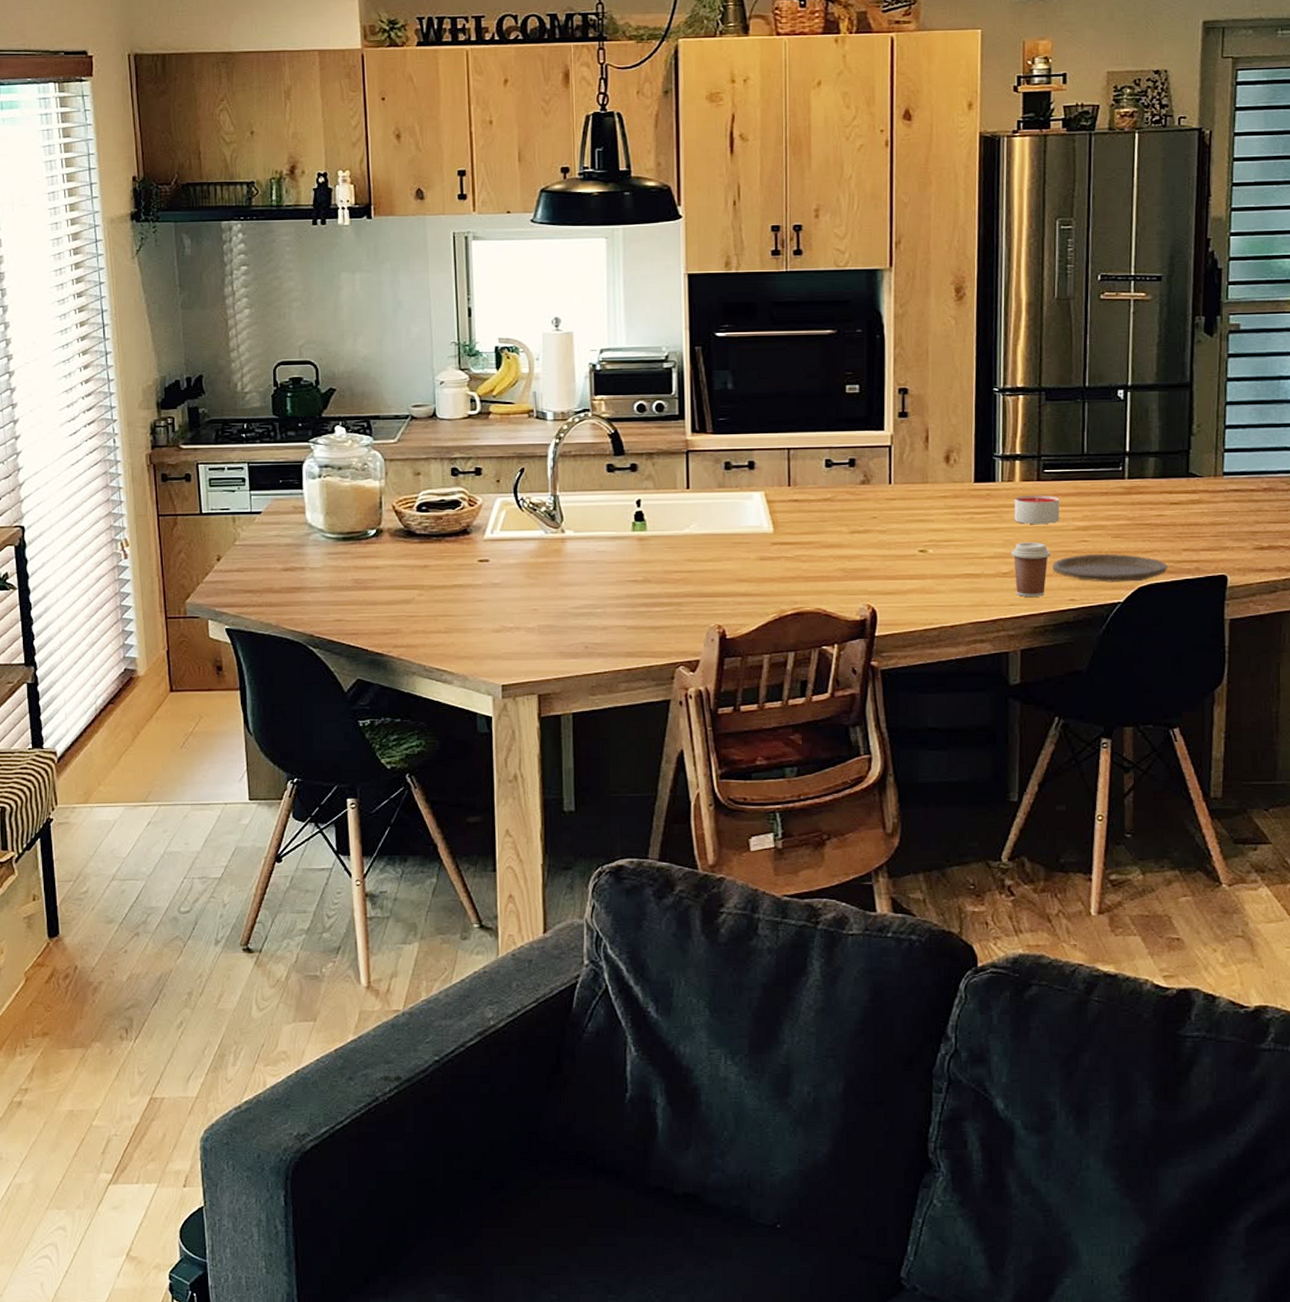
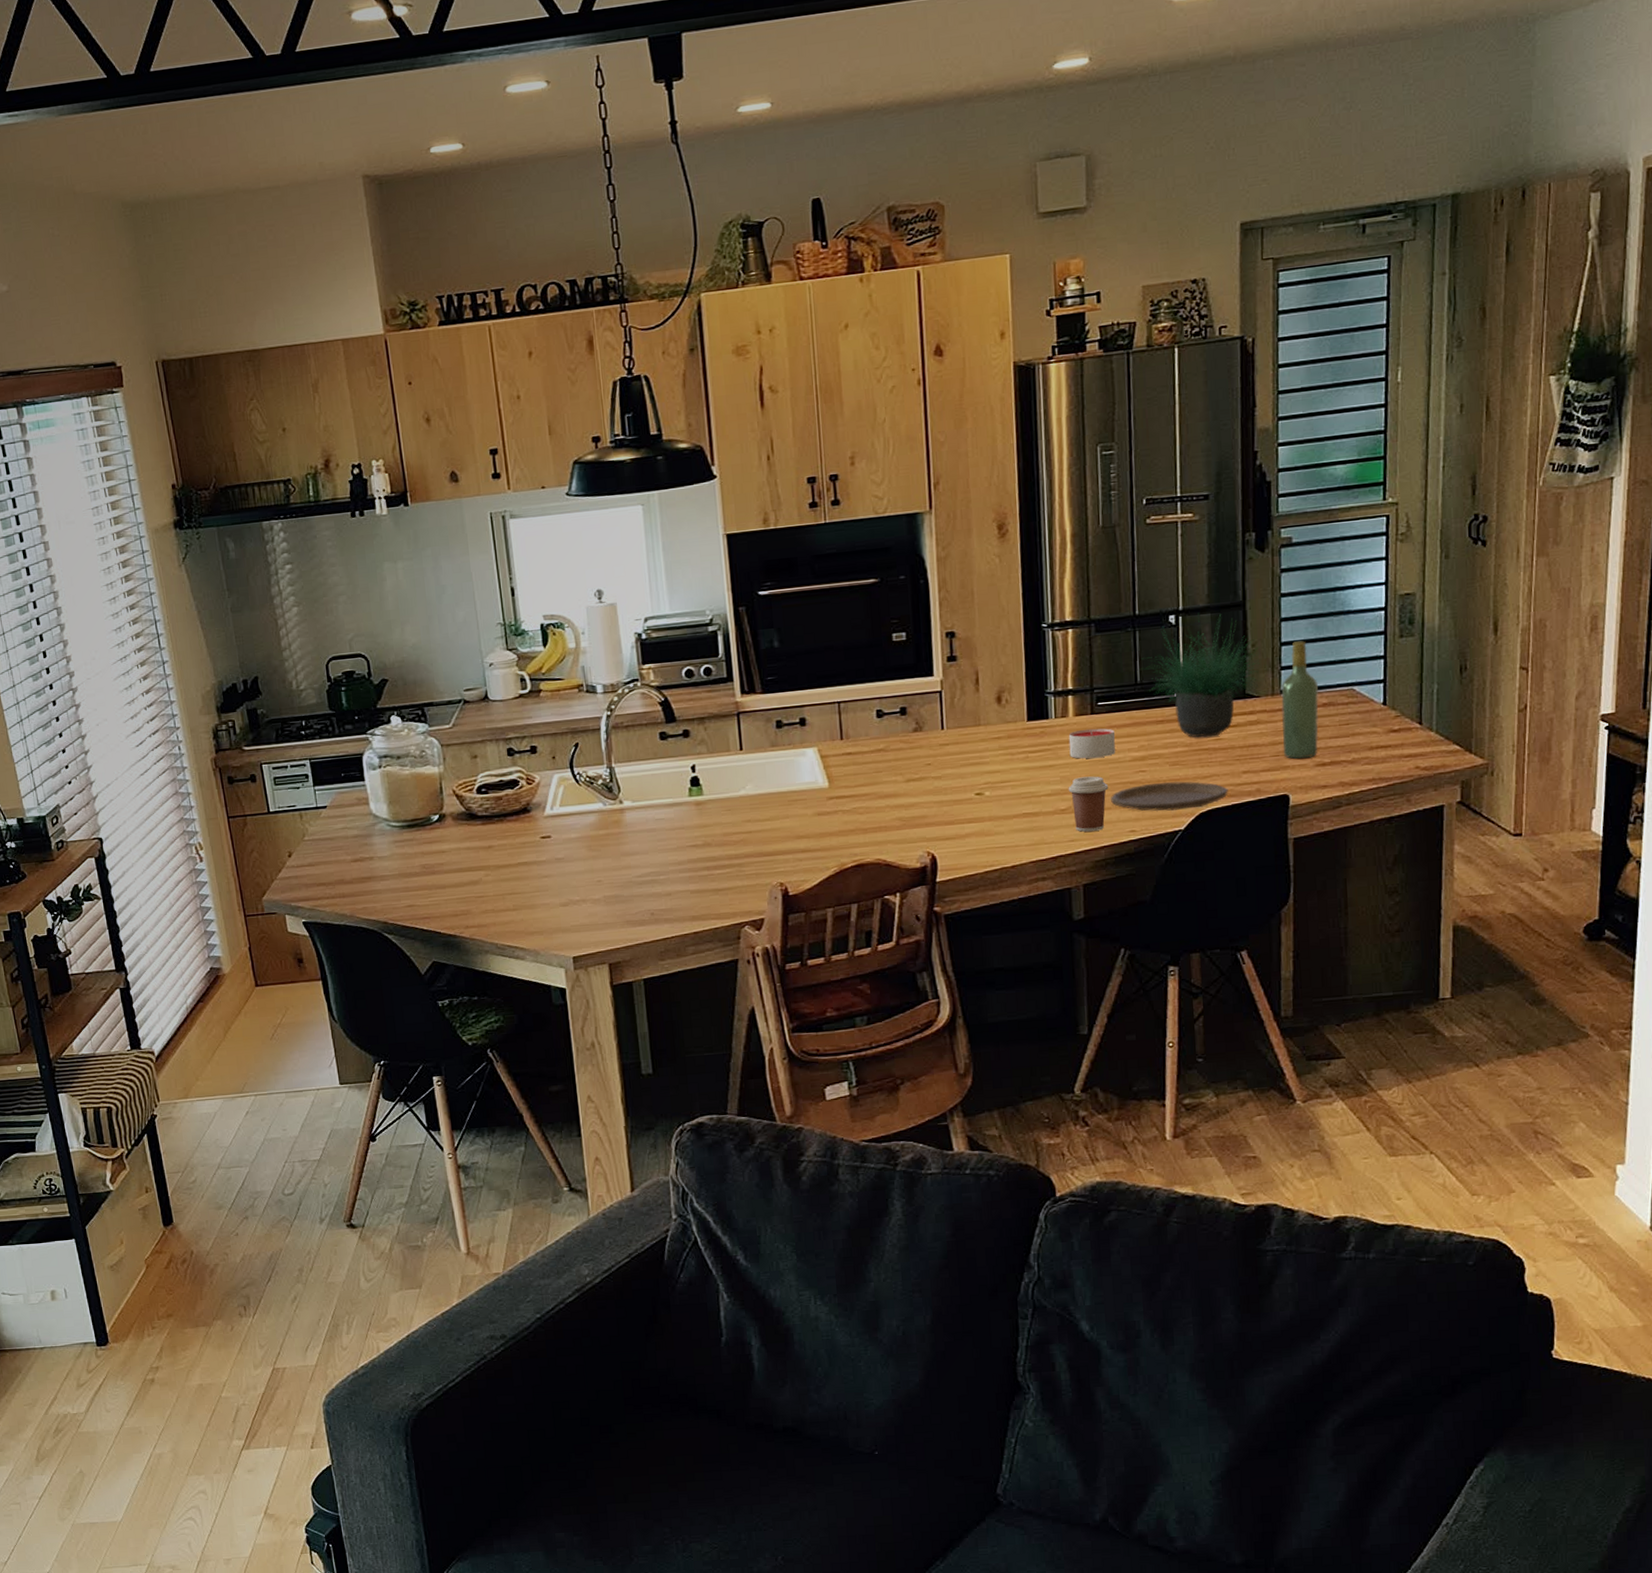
potted plant: none [1085,389,1204,512] -> present [1138,612,1260,737]
wine bottle: none [1222,425,1259,540] -> present [1281,641,1319,759]

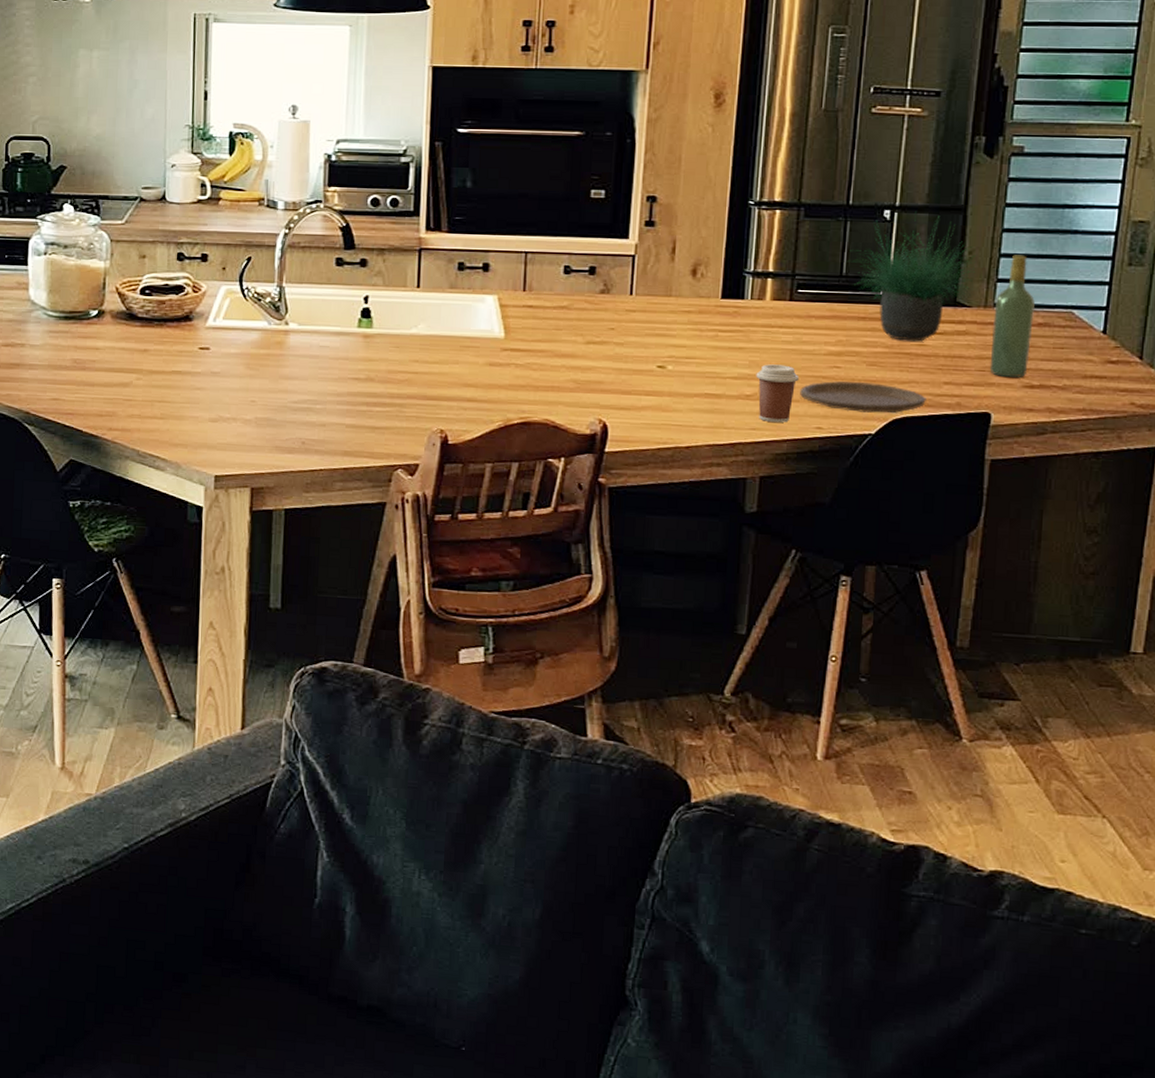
candle: present [1068,728,1115,759] -> none [762,315,812,347]

